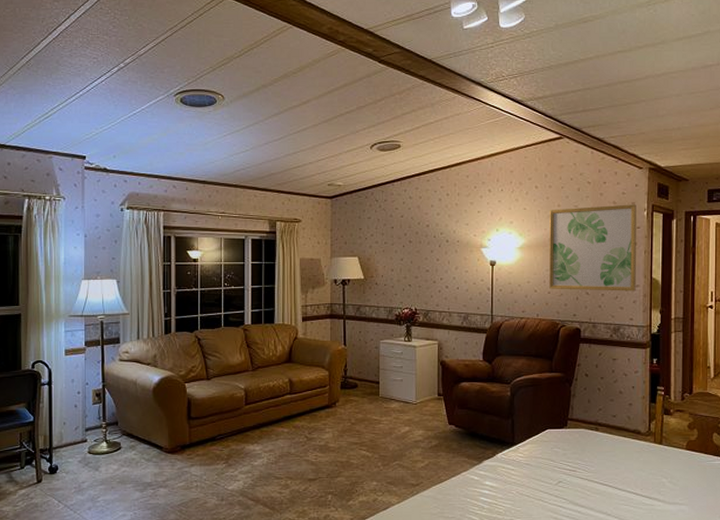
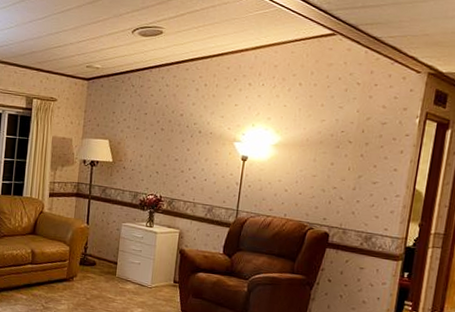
wall art: present [549,204,636,291] -> none [301,108,408,201]

